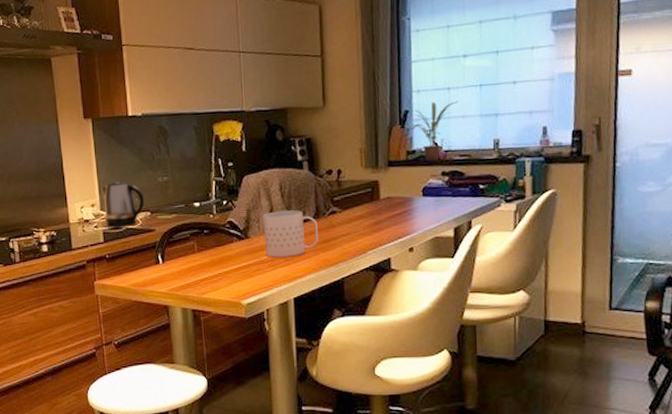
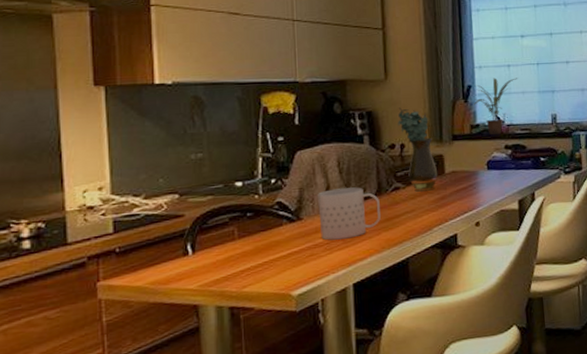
kettle: present [101,181,145,228] -> none [113,159,172,215]
vase: none [335,134,373,216] -> present [398,107,438,192]

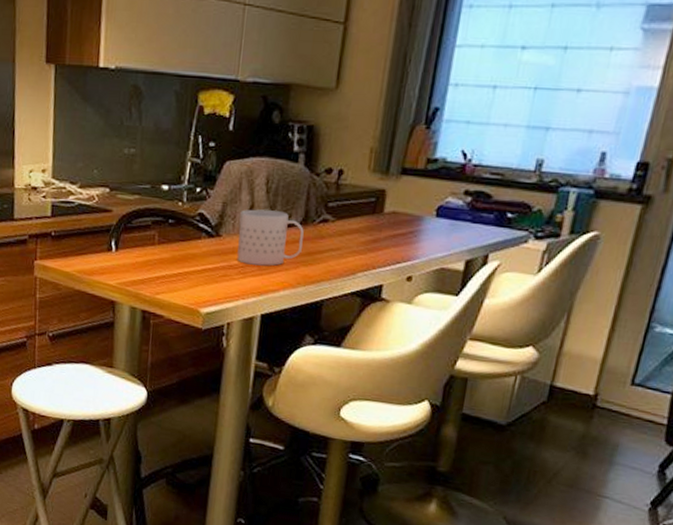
vase: present [398,107,438,192] -> none [340,125,378,230]
potted plant: present [473,78,518,136] -> none [436,101,504,176]

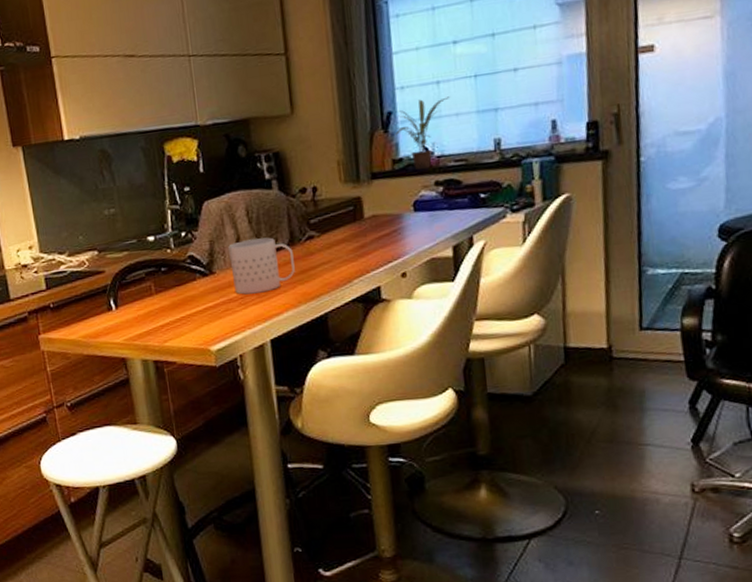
potted plant: none [436,101,504,176] -> present [394,96,450,171]

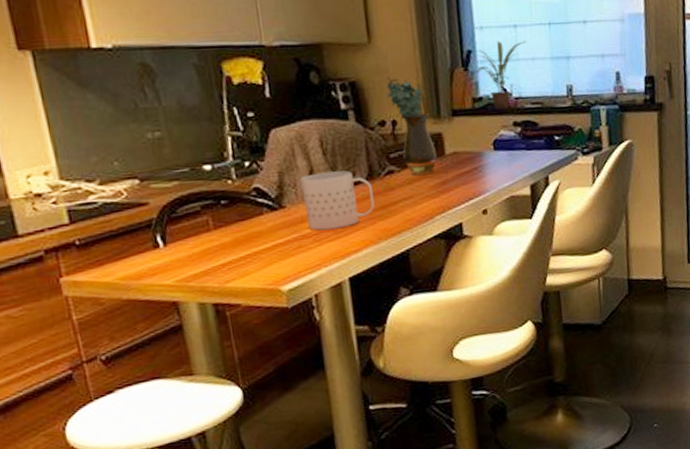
vase: none [308,145,357,240] -> present [387,77,438,176]

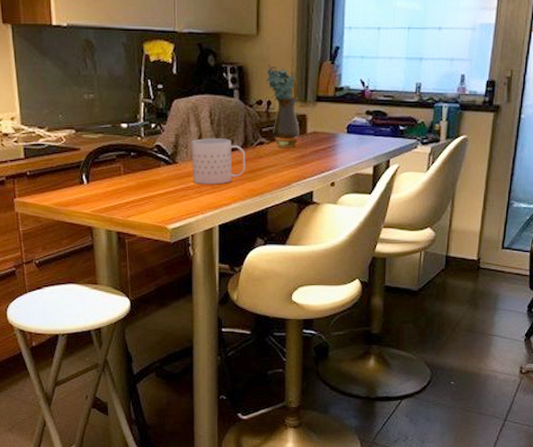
potted plant: present [474,41,527,110] -> none [339,40,387,100]

